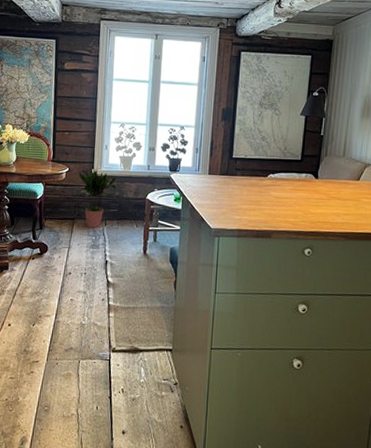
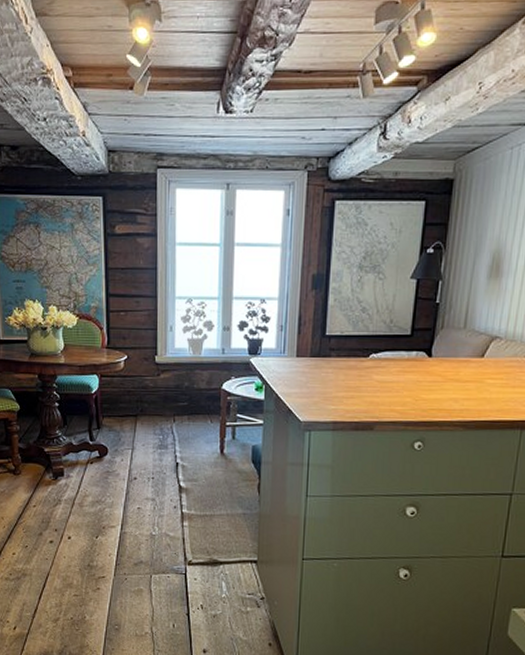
potted plant: present [78,169,117,228] -> none [139,355,185,426]

